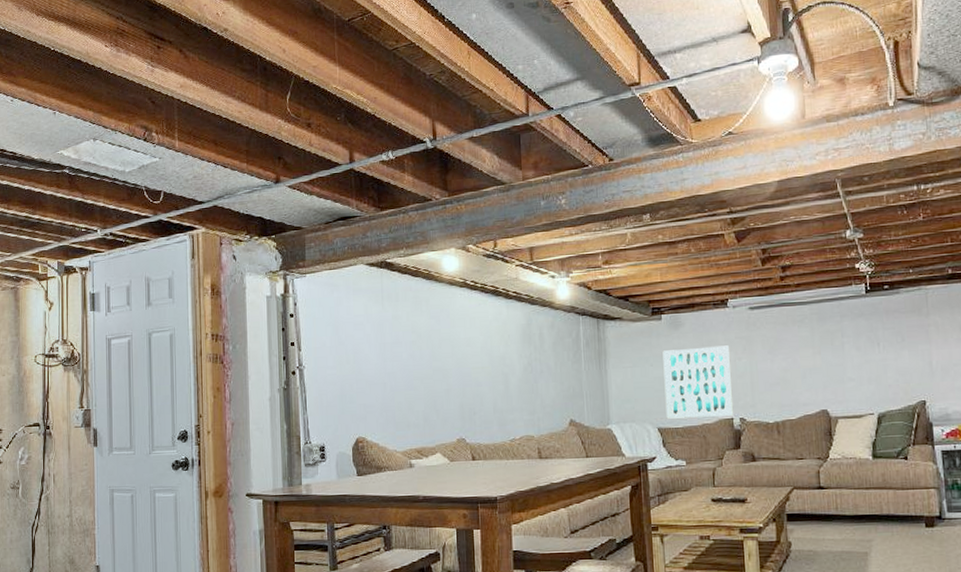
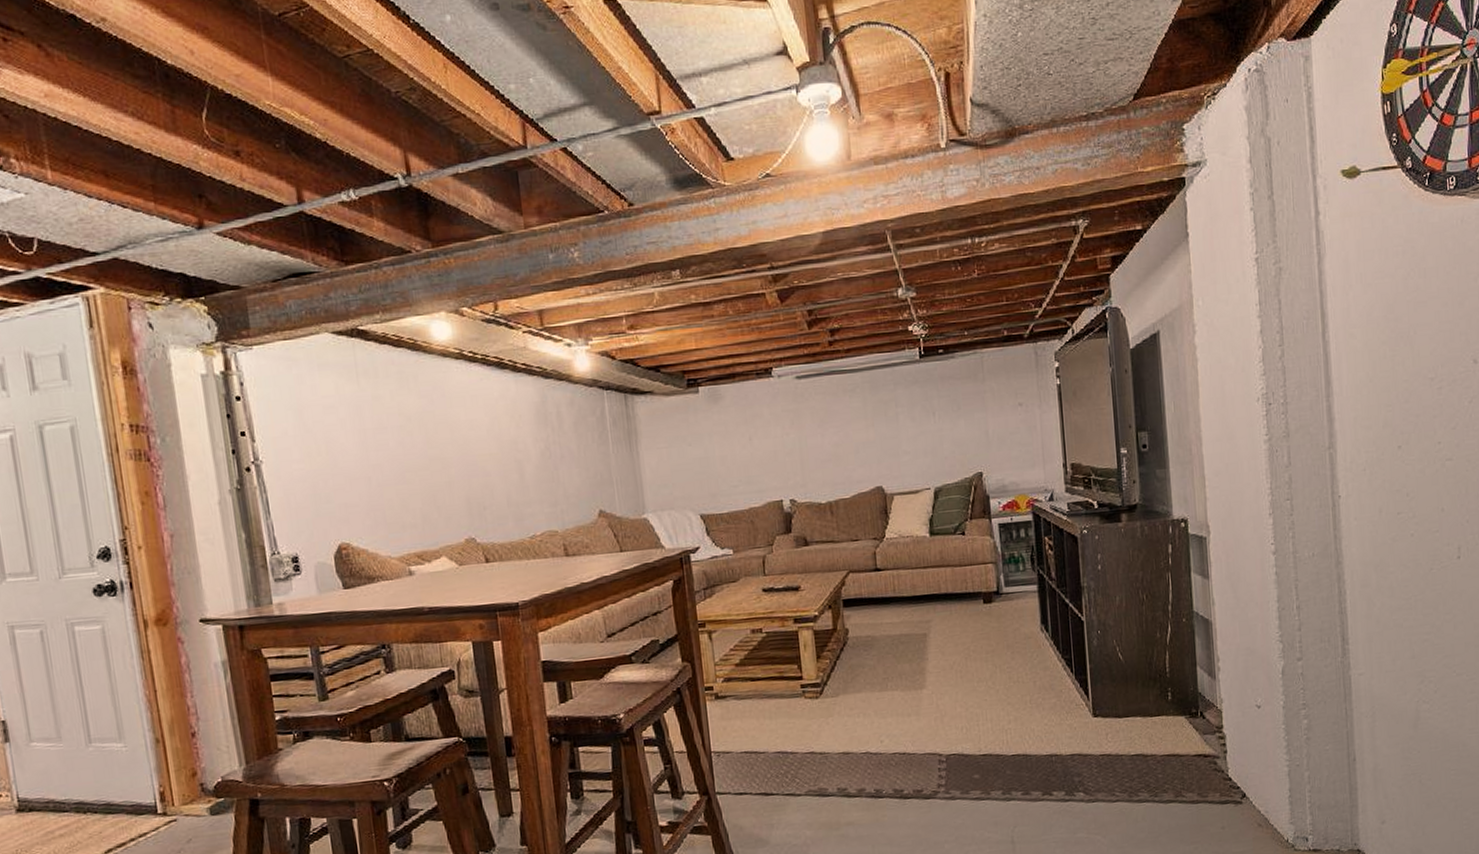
wall art: present [662,345,734,419] -> none [701,420,783,504]

